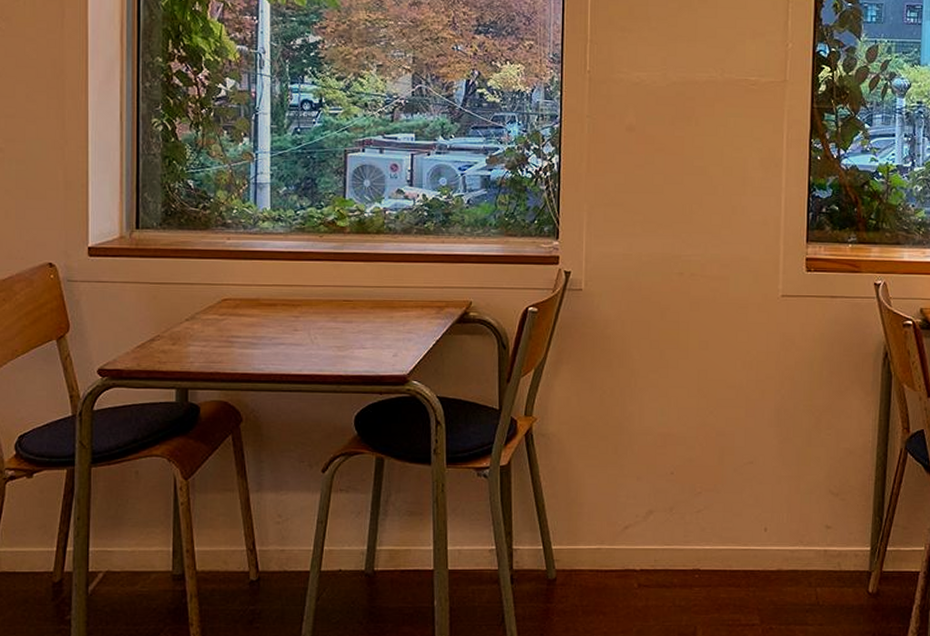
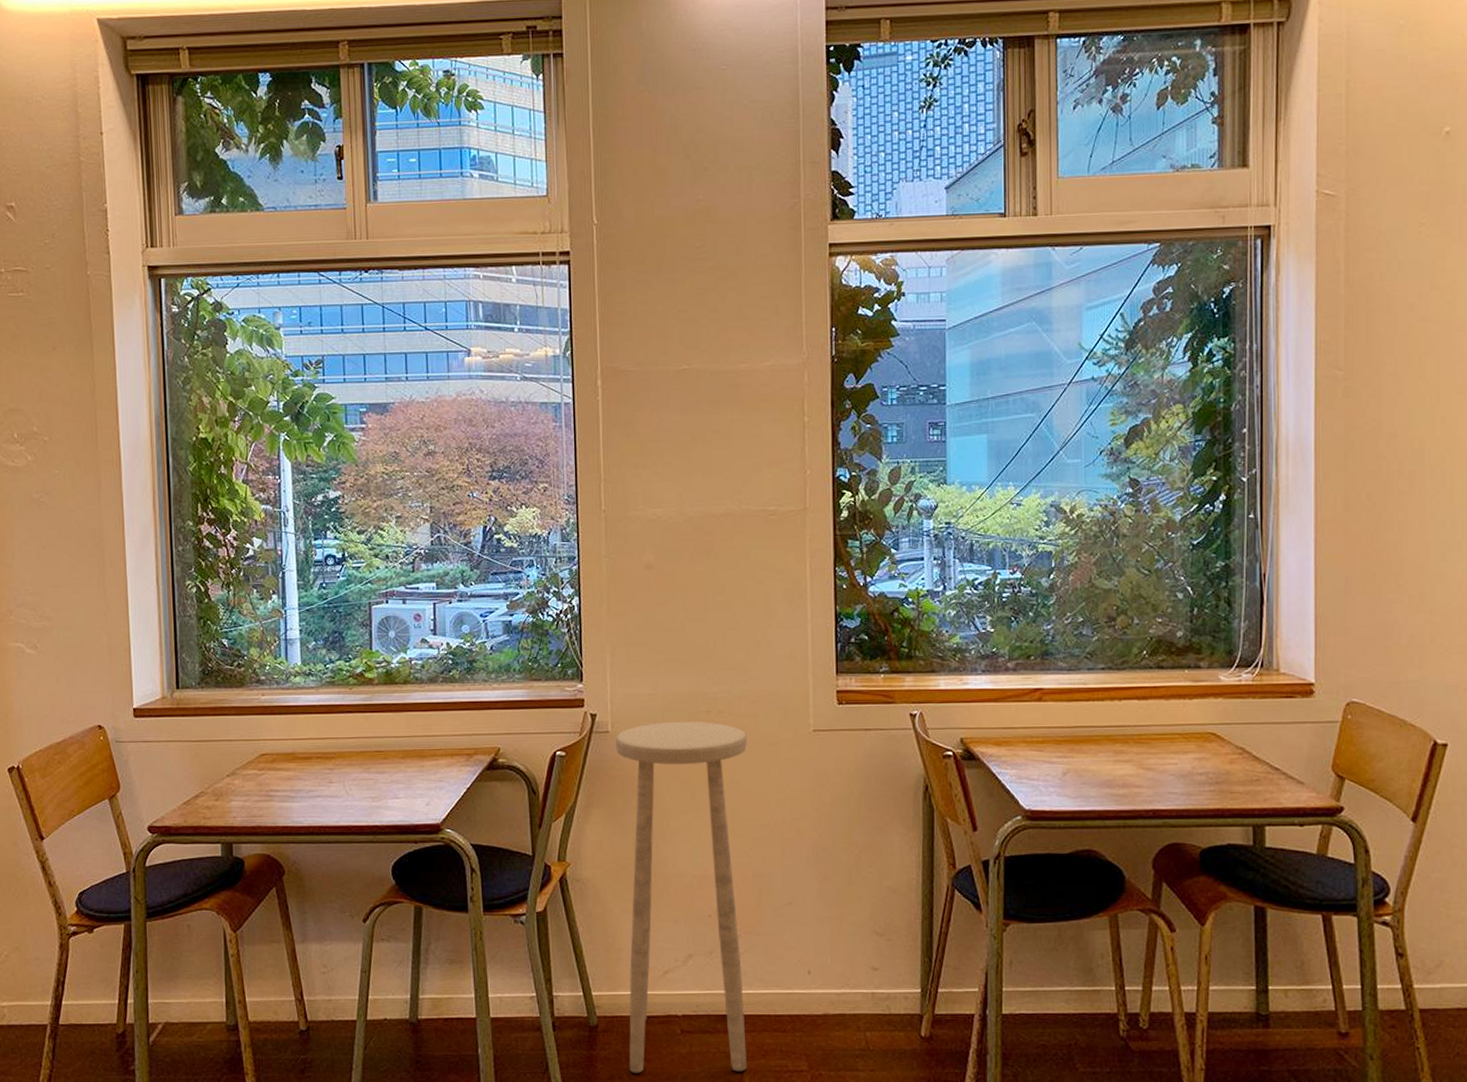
stool: none [585,281,718,626] -> present [615,721,748,1073]

